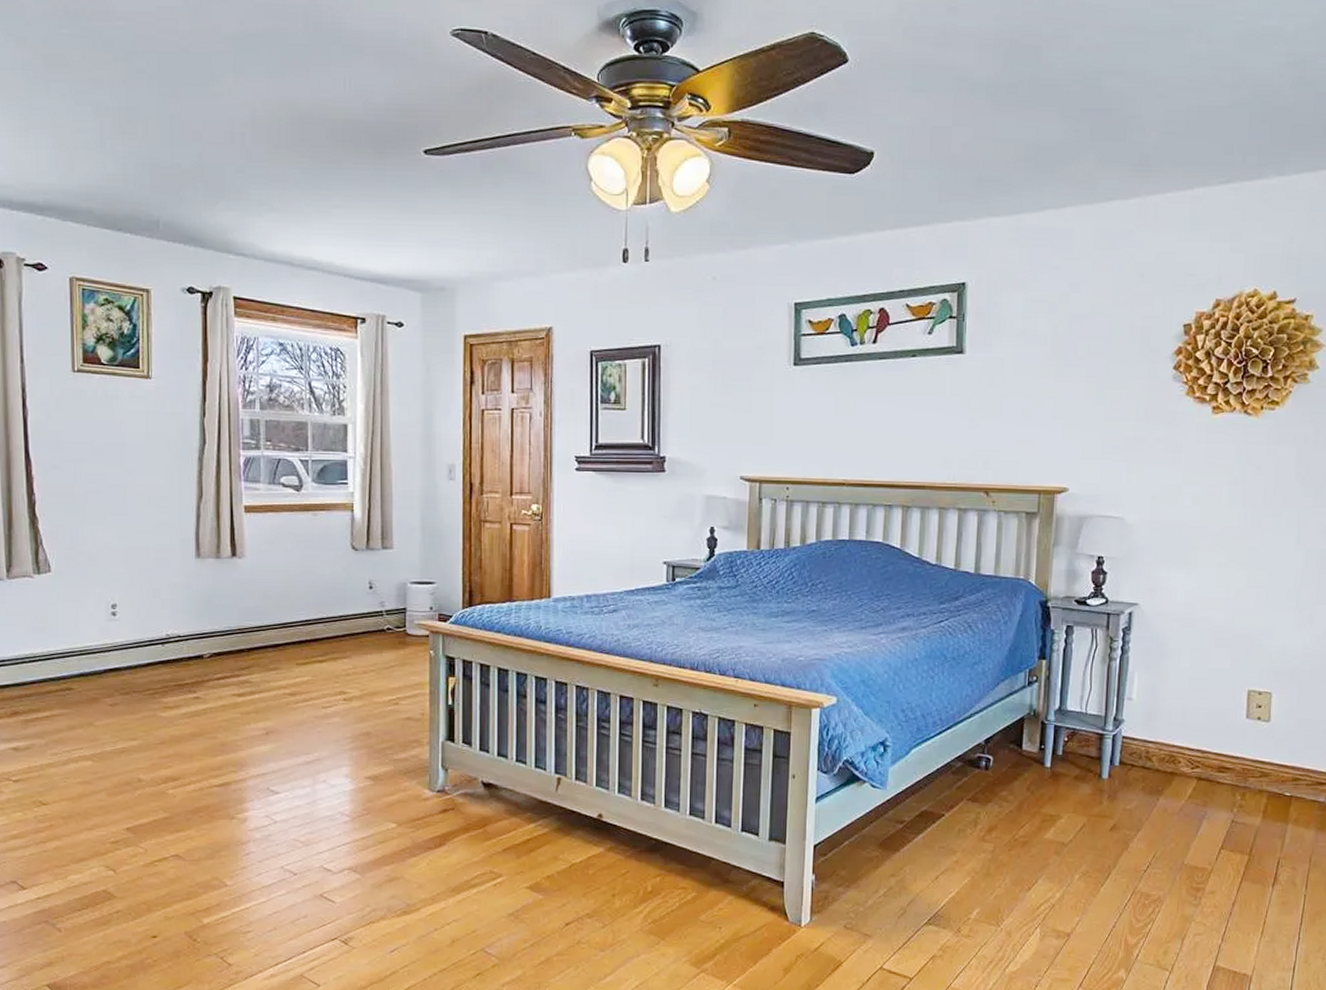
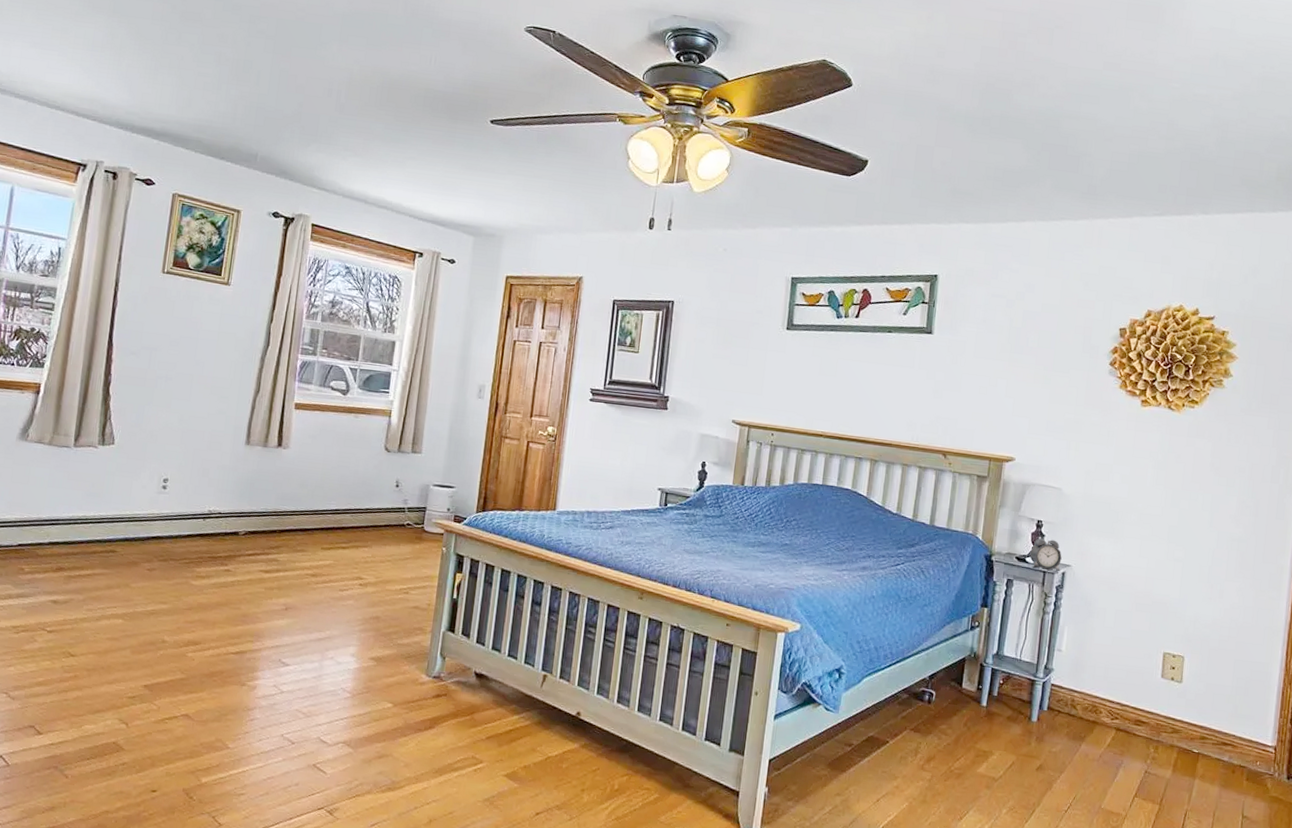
alarm clock: none [1091,577,1128,612] -> present [1030,538,1062,571]

